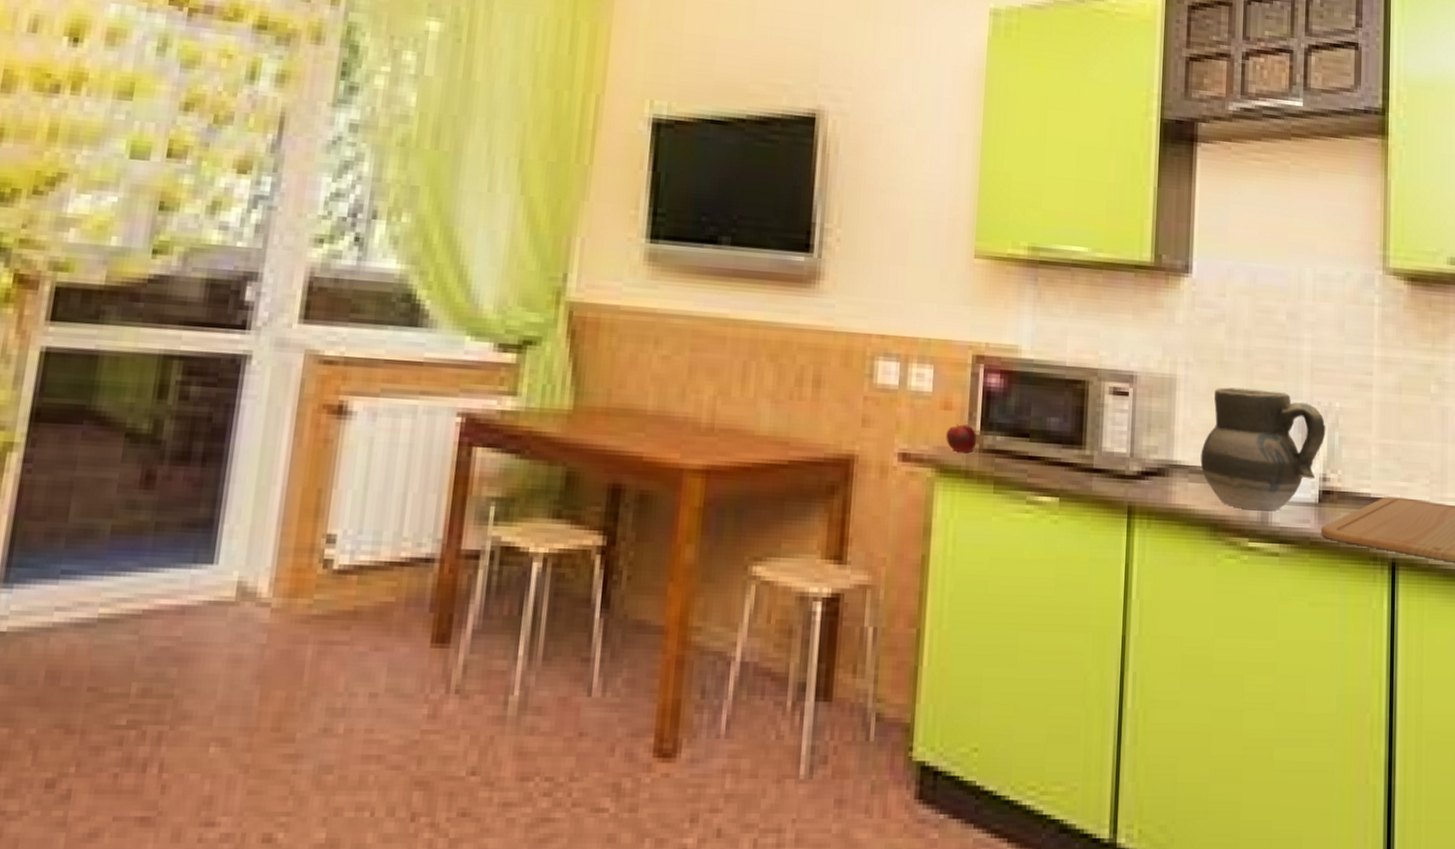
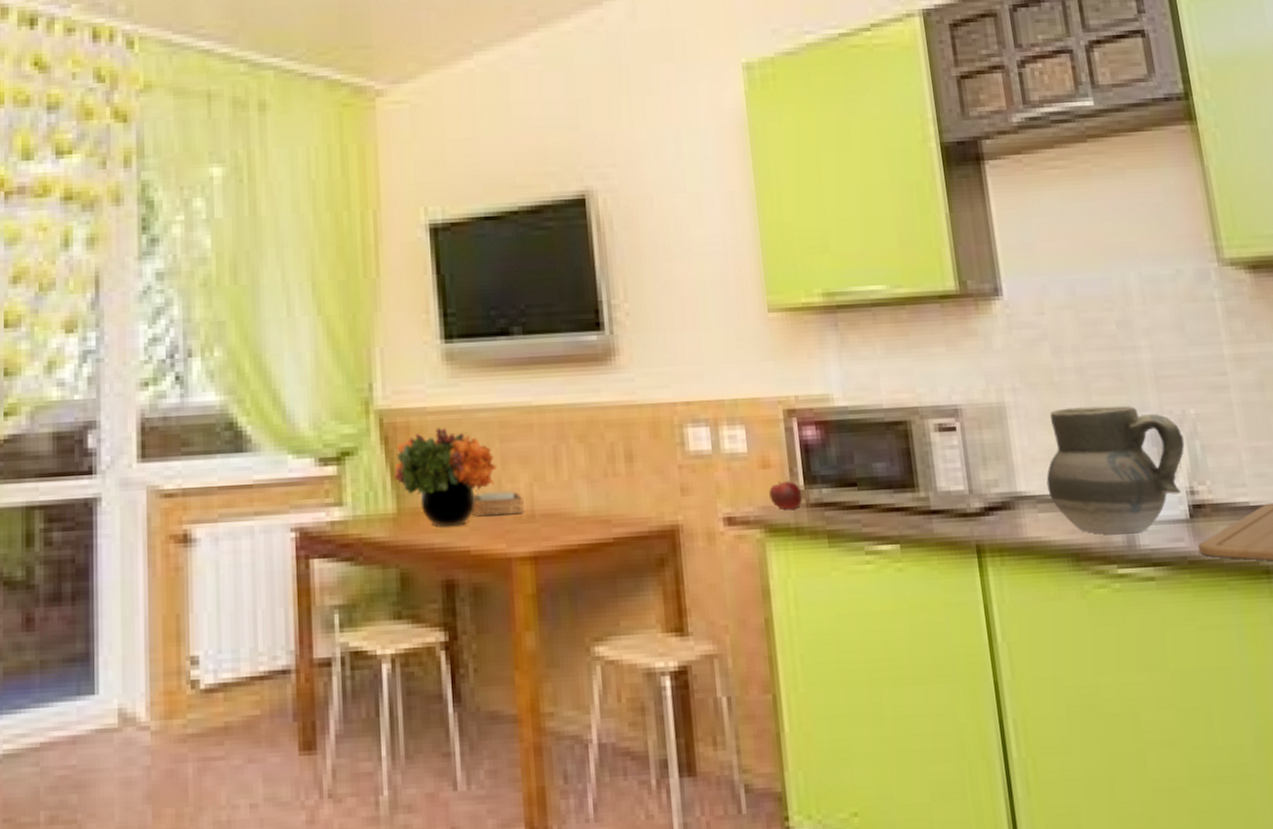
flower arrangement: none [574,328,684,431] -> present [393,427,498,527]
napkin holder: none [650,399,705,426] -> present [472,491,524,517]

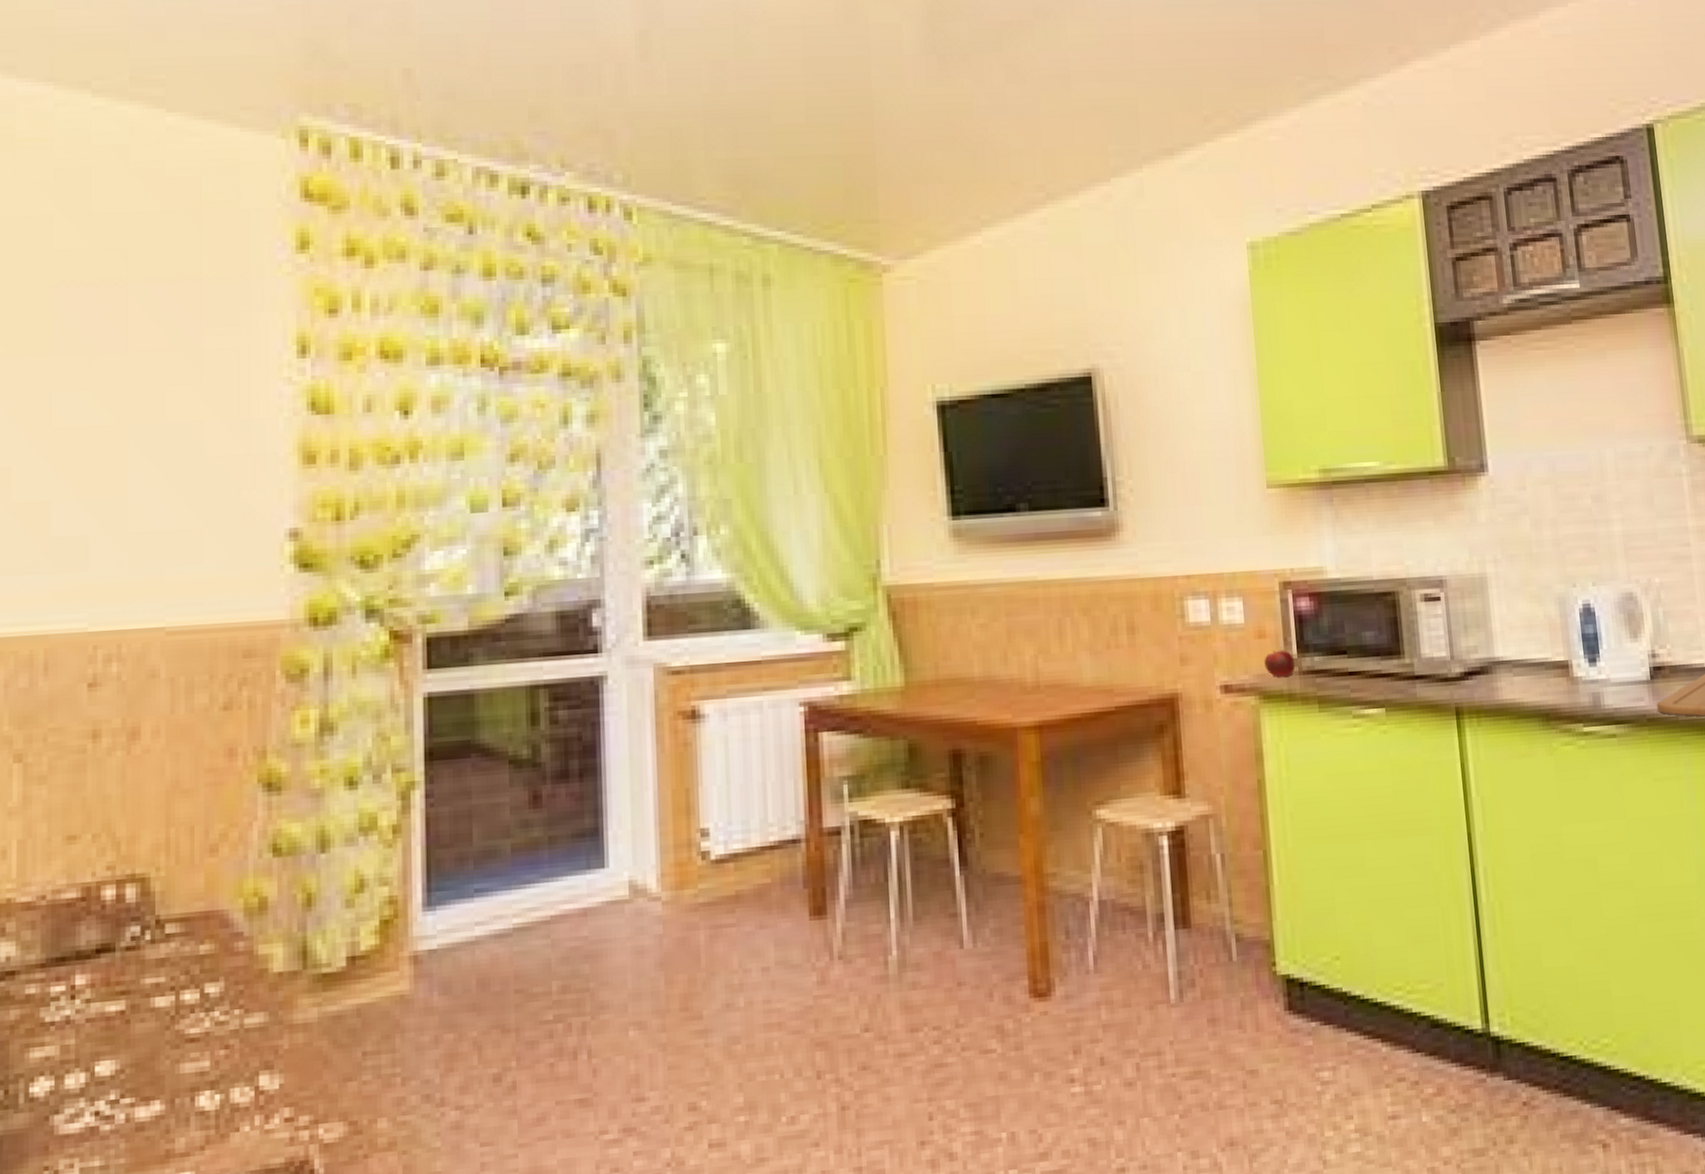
flower arrangement: present [393,427,498,527] -> none [901,602,1004,699]
napkin holder: present [472,491,524,517] -> none [978,663,1029,689]
ceramic jug: present [1046,406,1185,535] -> none [1522,575,1649,696]

